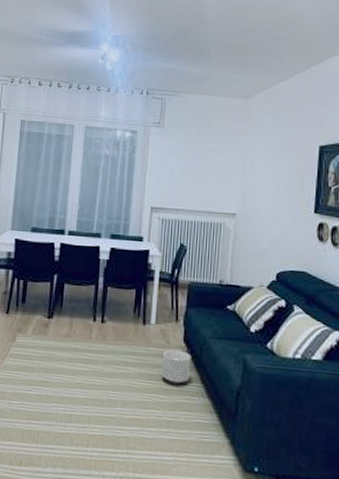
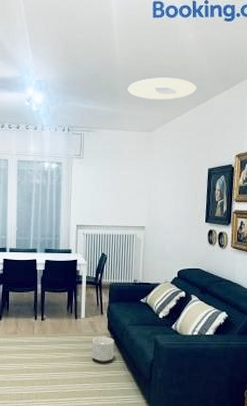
ceiling light: none [221,34,307,61] -> present [127,77,197,99]

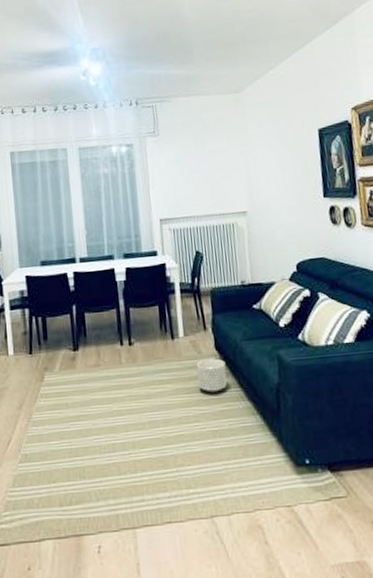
ceiling light: present [127,77,197,99] -> none [203,23,291,54]

